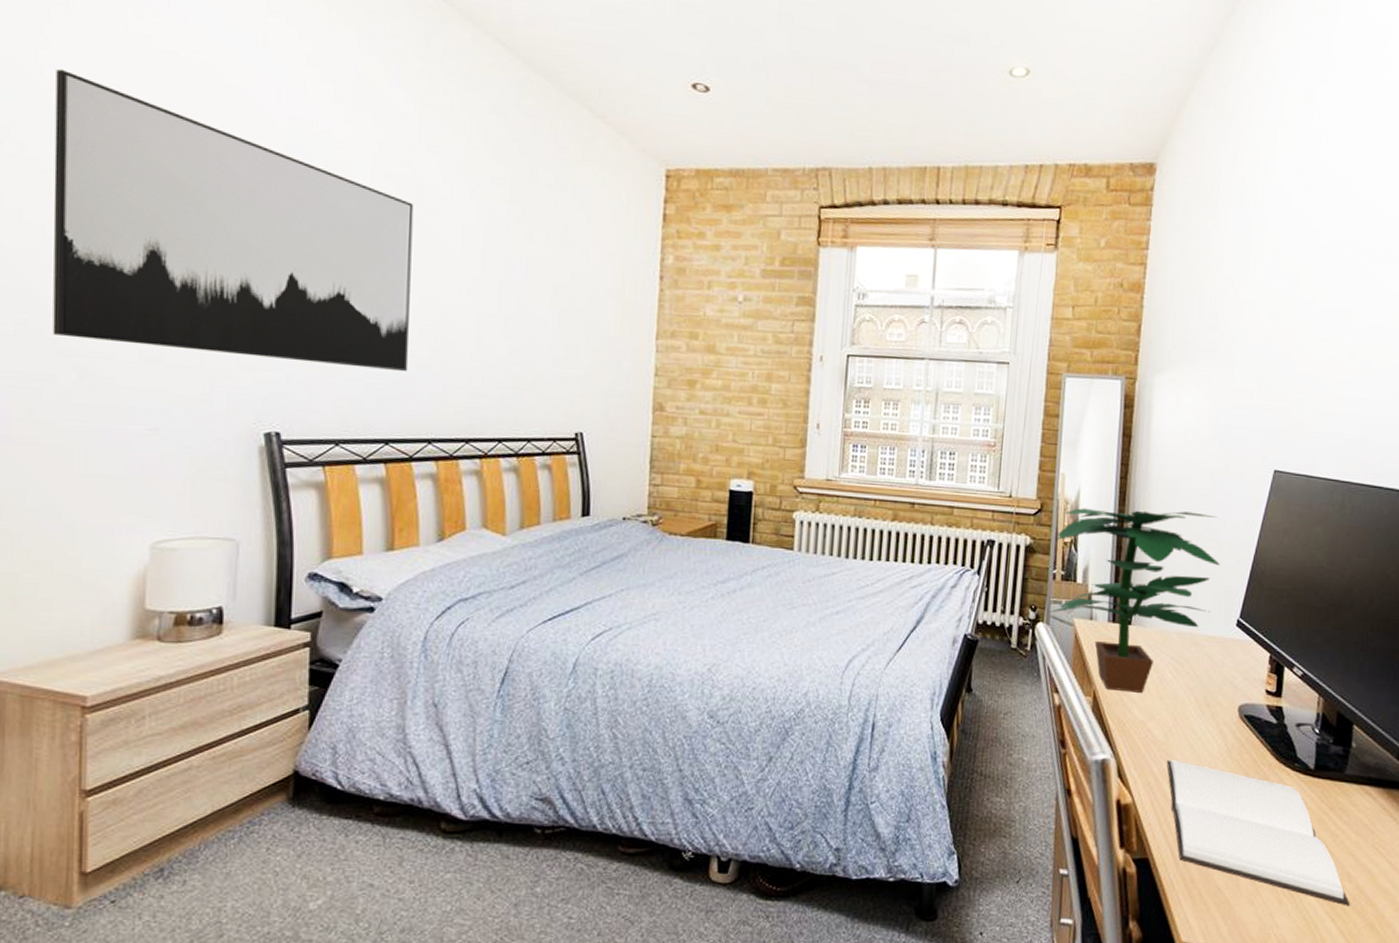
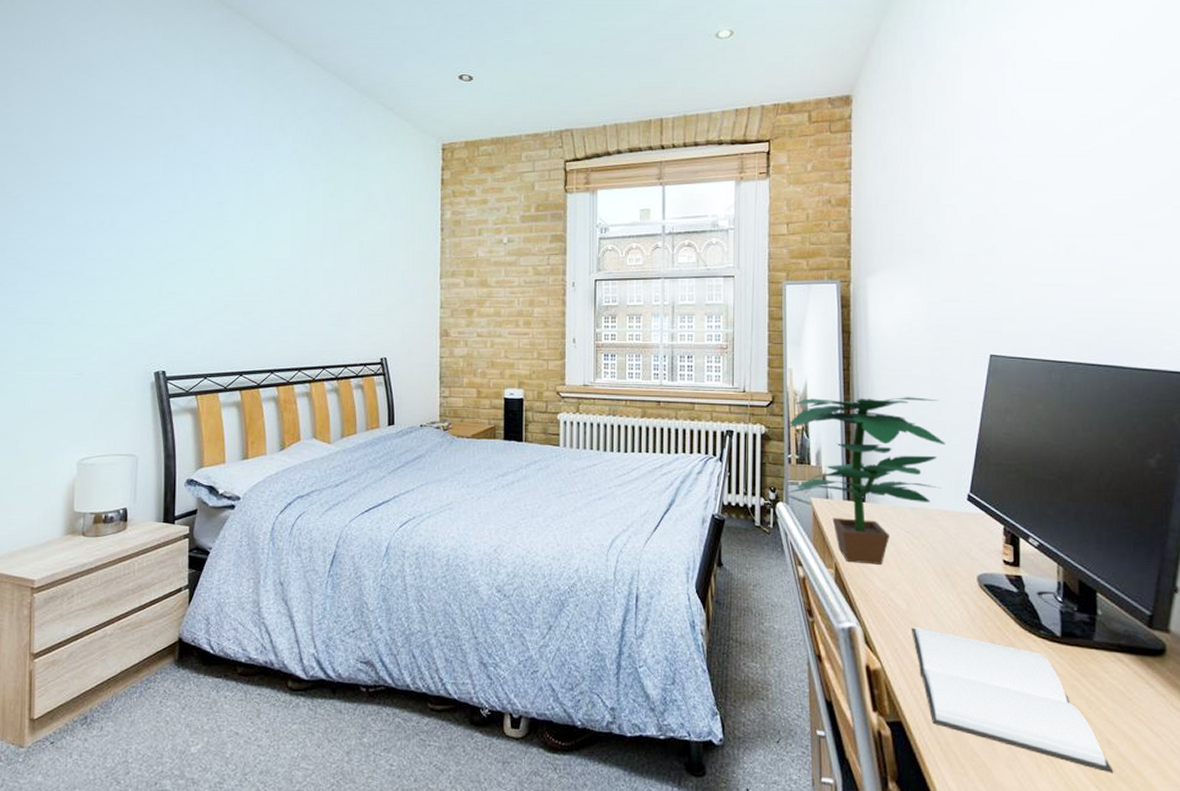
wall art: present [53,69,414,372] -> none [13,119,256,319]

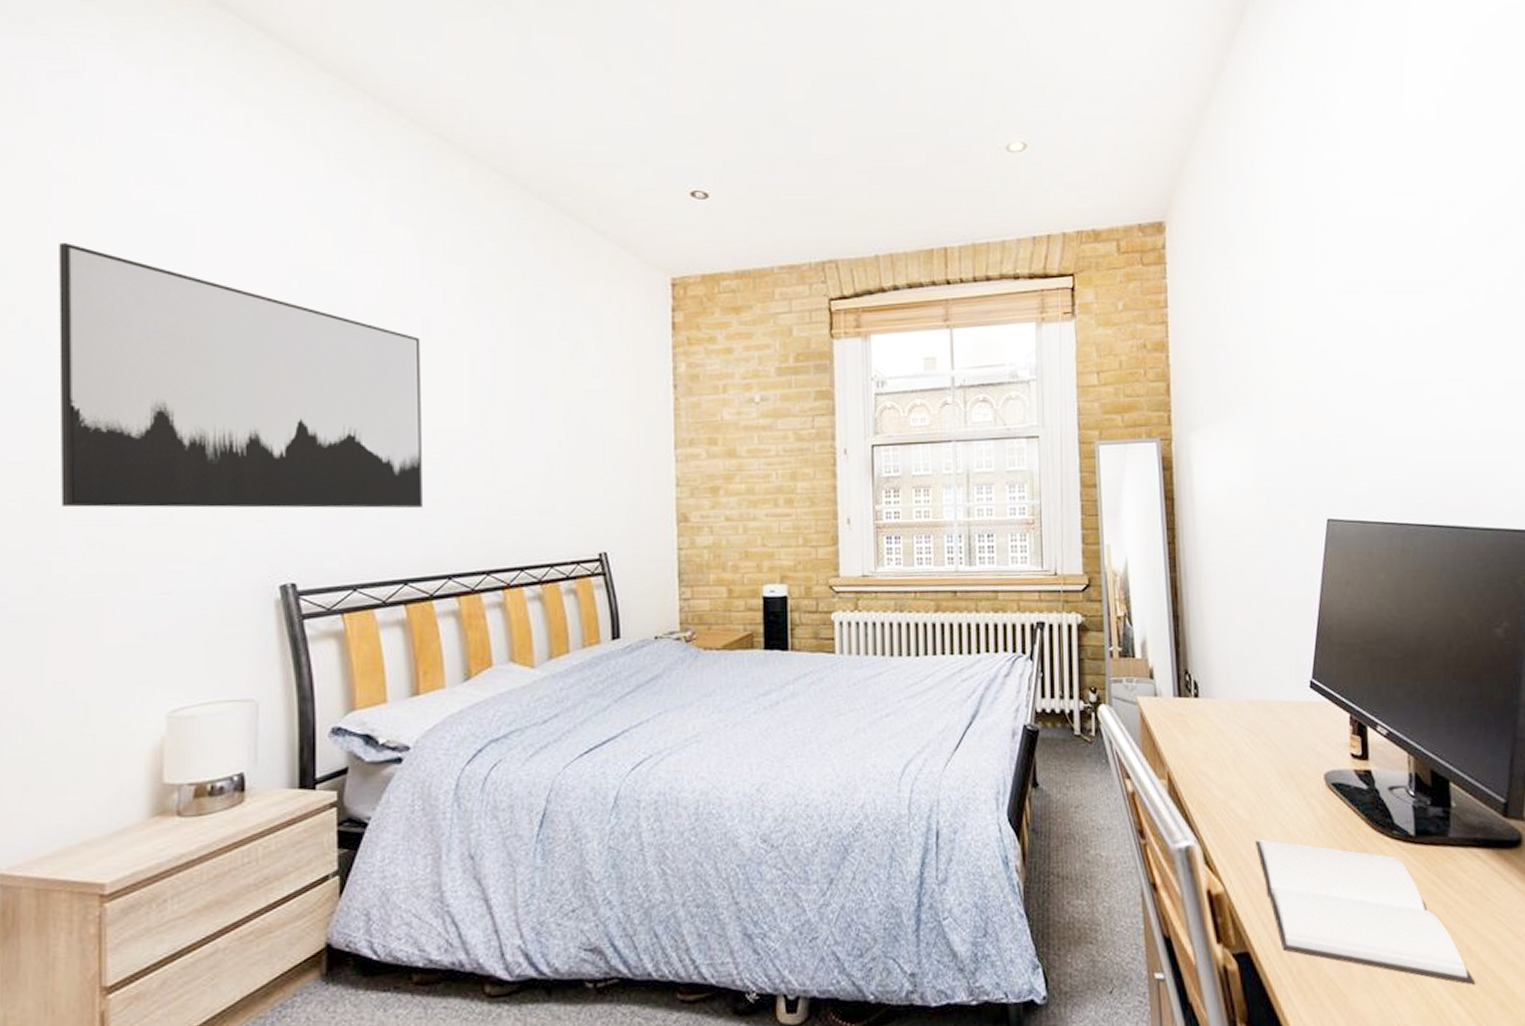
wall art: none [13,119,256,319] -> present [59,243,424,509]
potted plant: present [786,397,946,565] -> none [1108,571,1284,771]

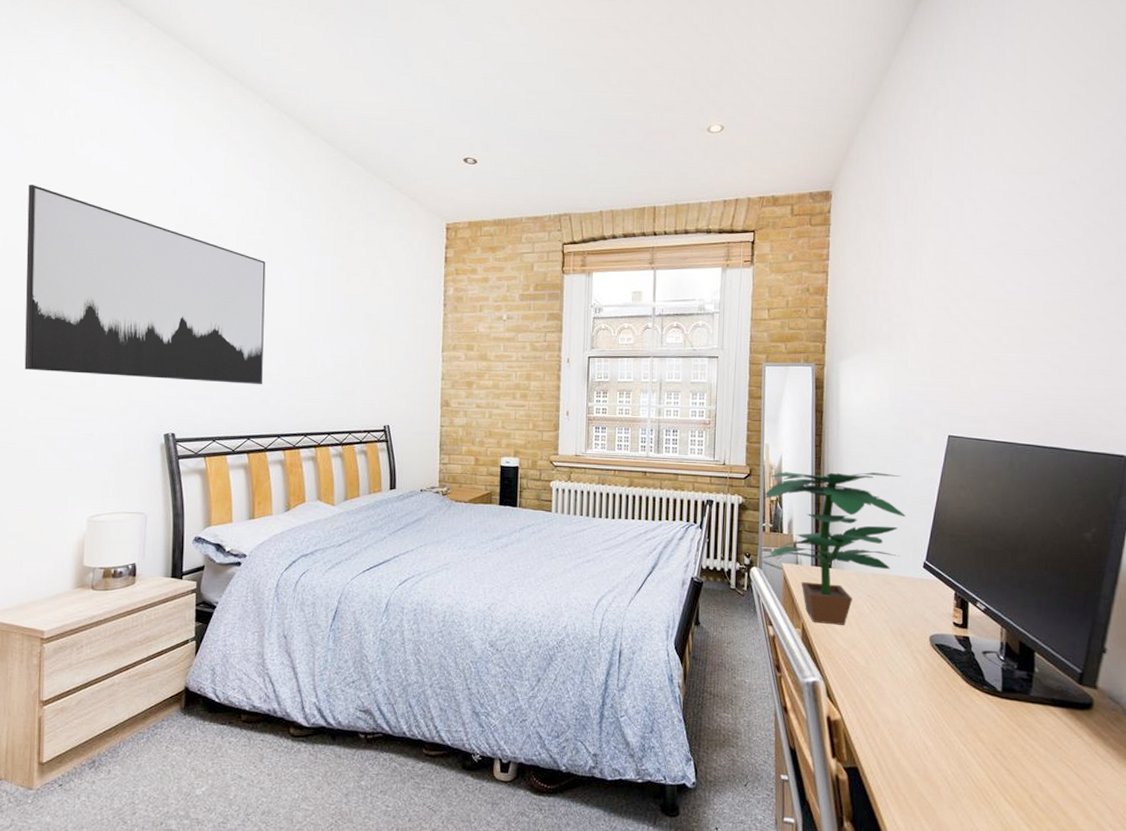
potted plant: none [1108,571,1284,771] -> present [760,472,906,625]
book: present [1256,839,1476,985] -> none [869,682,1043,813]

